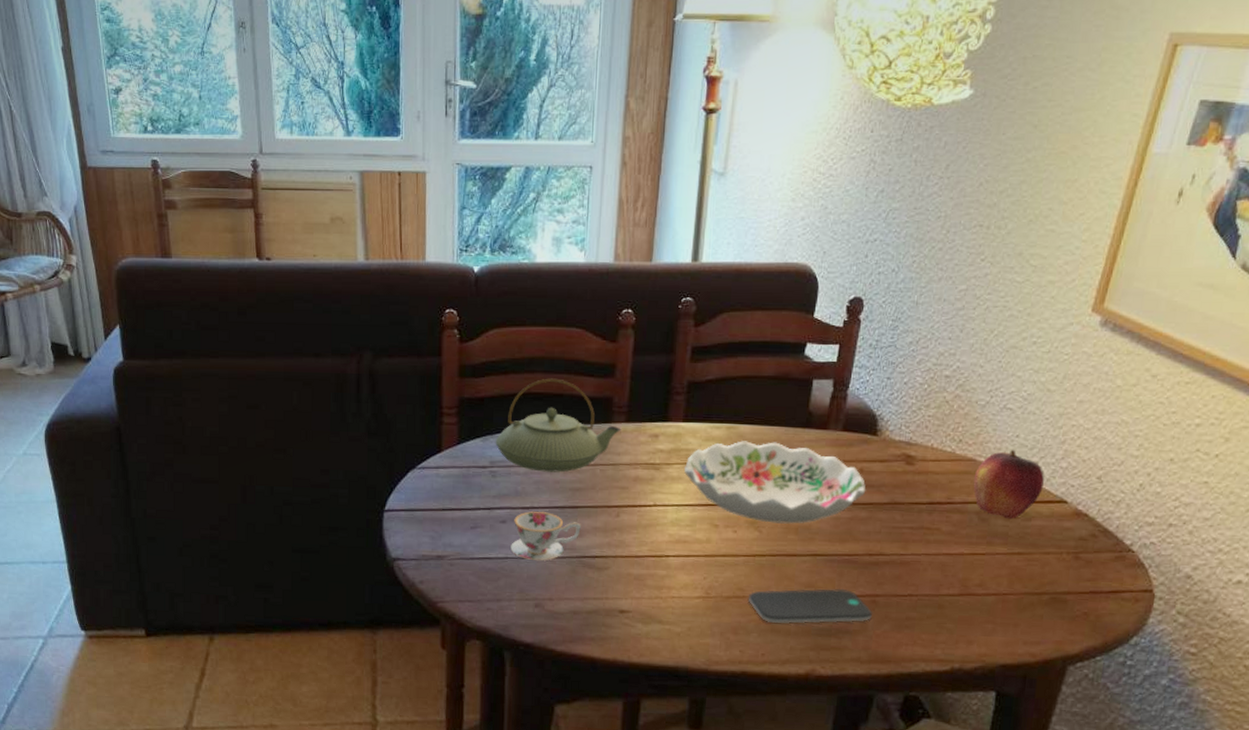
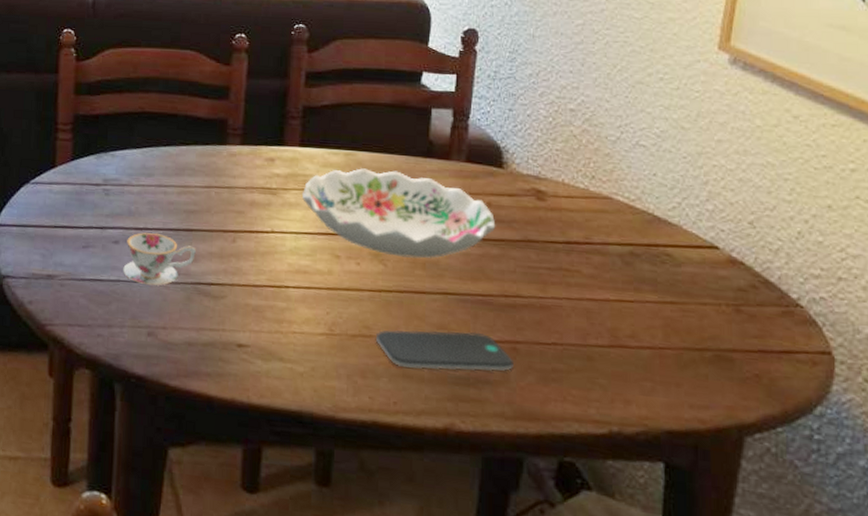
teapot: present [495,378,621,473] -> none [109,98,236,194]
fruit: present [973,450,1044,520] -> none [612,189,690,264]

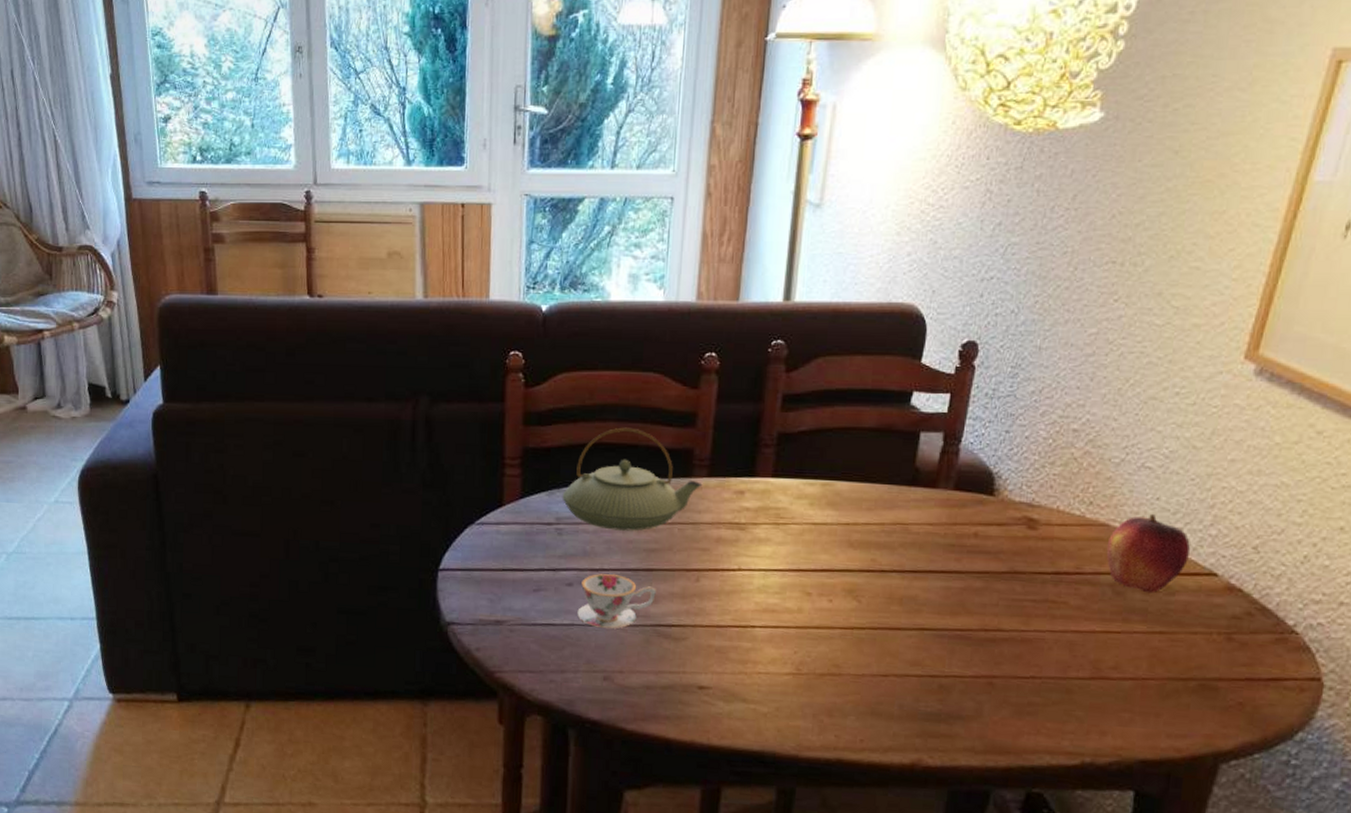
teapot: none [109,98,236,194] -> present [562,427,703,531]
decorative bowl: present [301,168,496,259] -> none [772,499,982,594]
smartphone: present [376,330,513,372] -> none [845,667,988,707]
fruit: none [612,189,690,264] -> present [1106,514,1190,594]

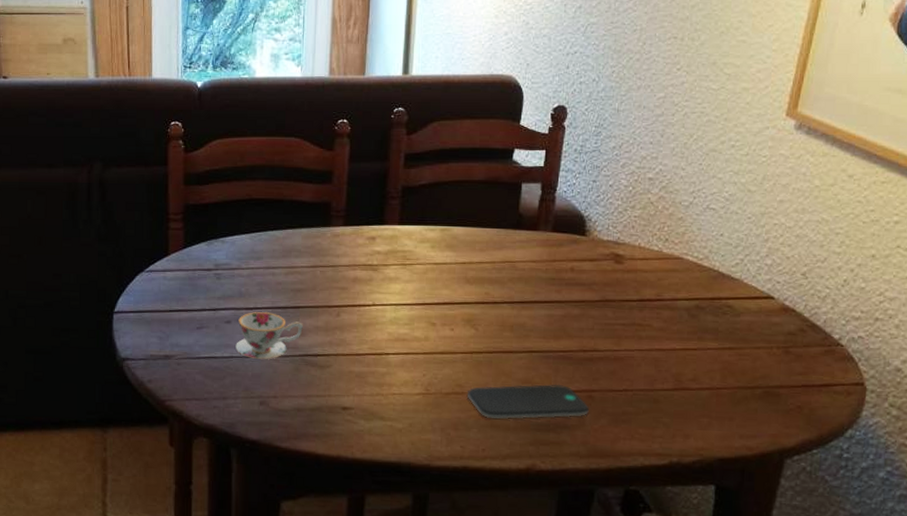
teapot: present [562,427,703,531] -> none [219,185,340,274]
smartphone: none [845,667,988,707] -> present [468,384,589,420]
fruit: present [1106,514,1190,594] -> none [681,248,750,315]

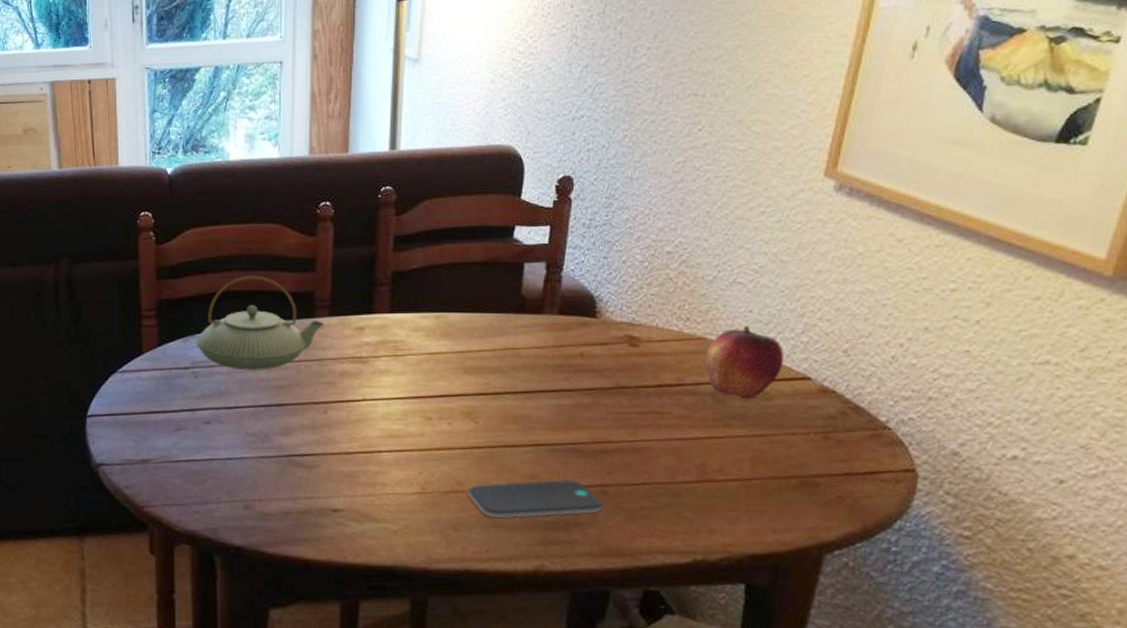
teapot: none [219,185,340,274] -> present [196,275,325,370]
teacup: present [235,312,303,359] -> none [216,411,288,461]
fruit: none [681,248,750,315] -> present [705,326,783,400]

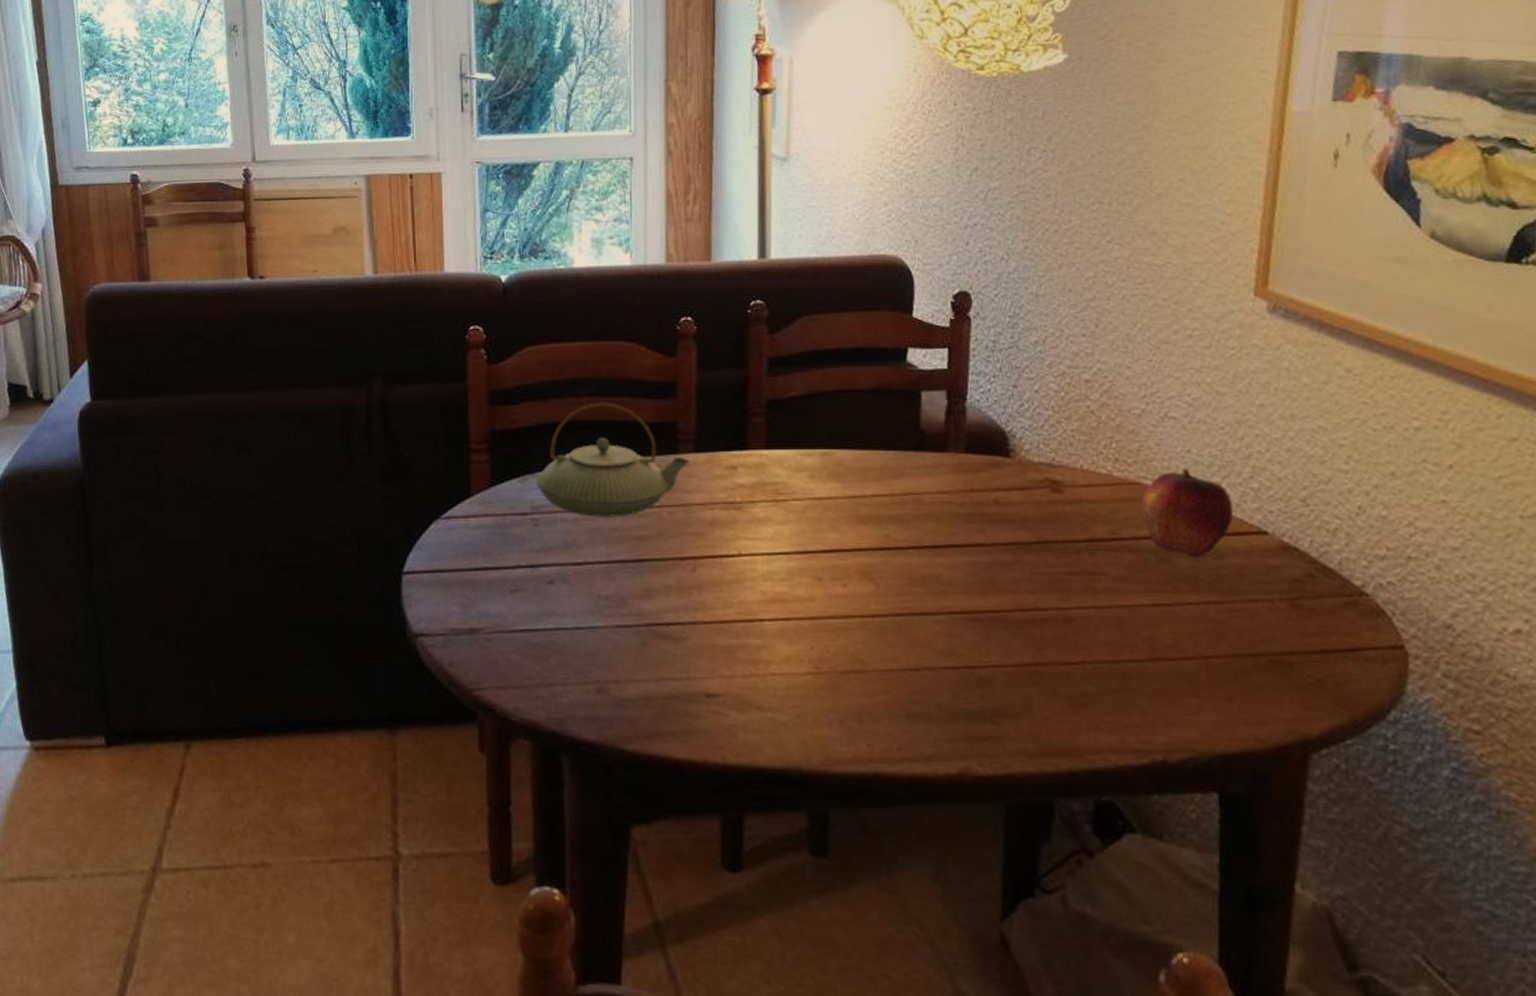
smartphone: present [468,479,602,519] -> none [872,656,1036,707]

